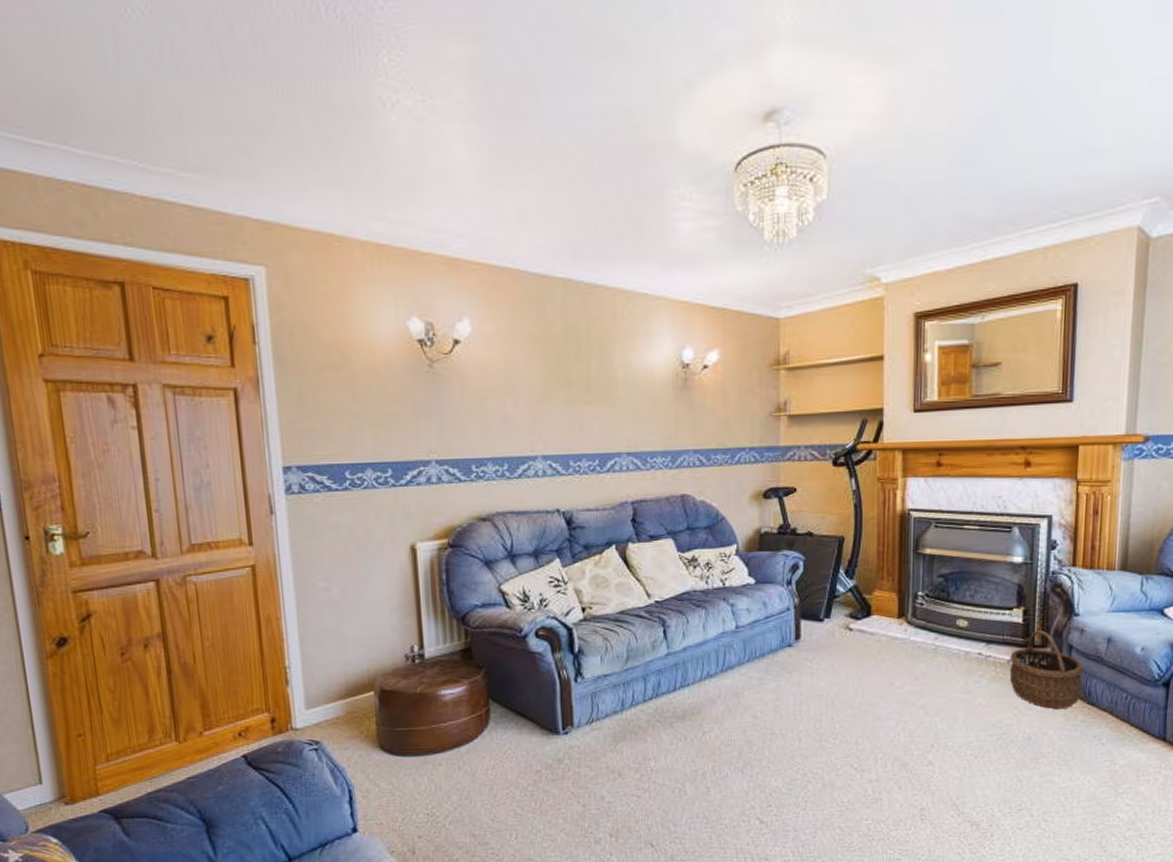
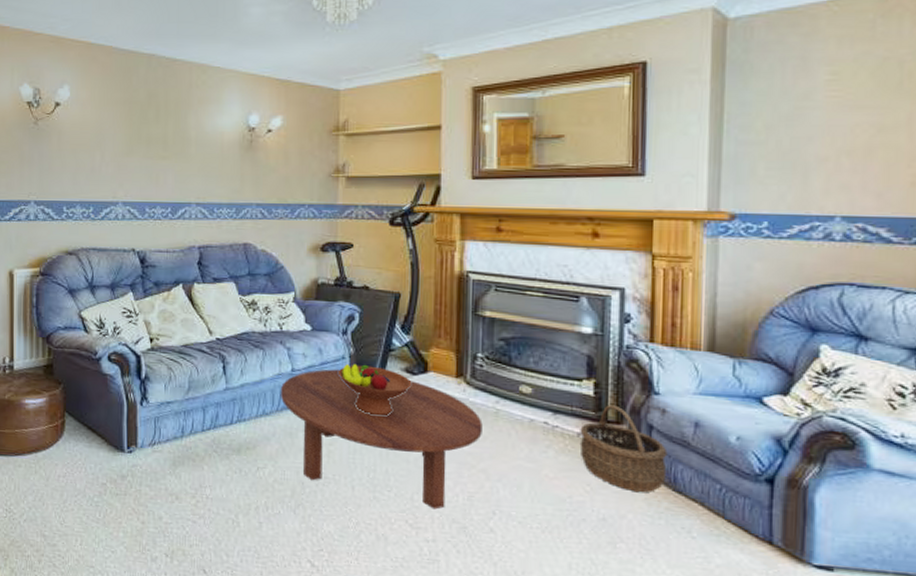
coffee table: none [724,622,923,751] -> present [280,369,483,510]
fruit bowl: none [784,613,856,665] -> present [339,363,412,416]

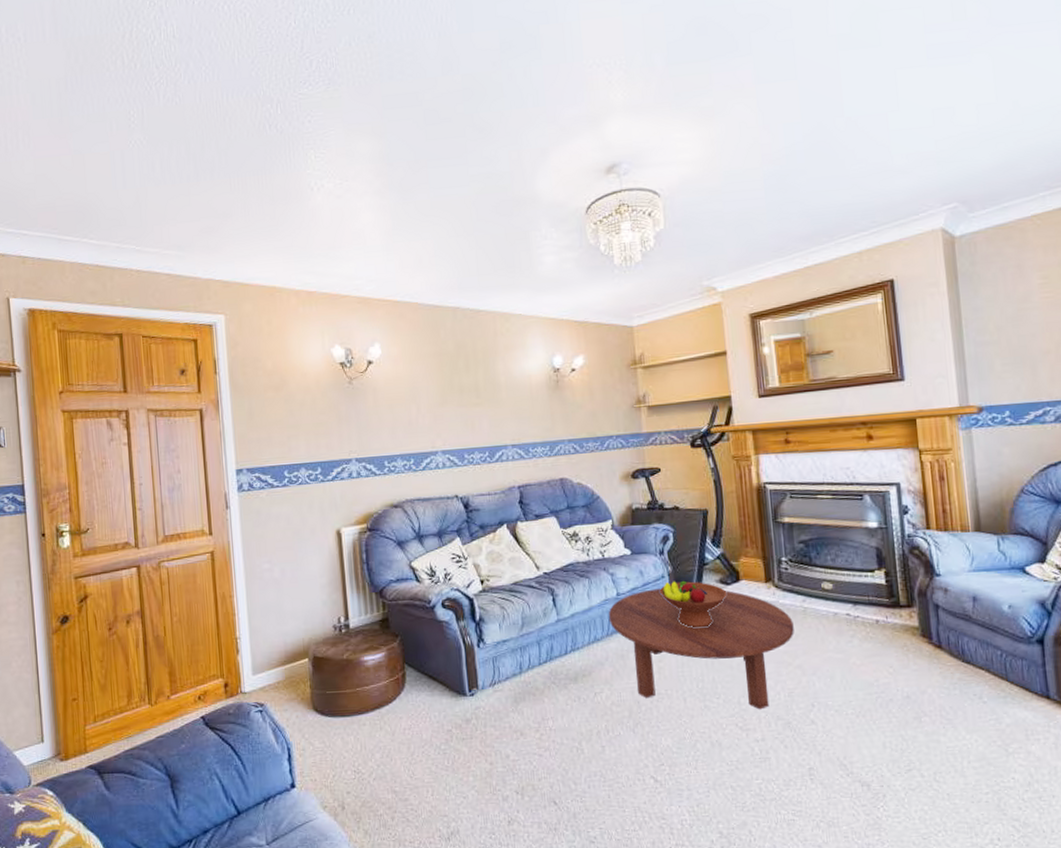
wicker basket: present [579,405,668,493] -> none [878,590,956,668]

